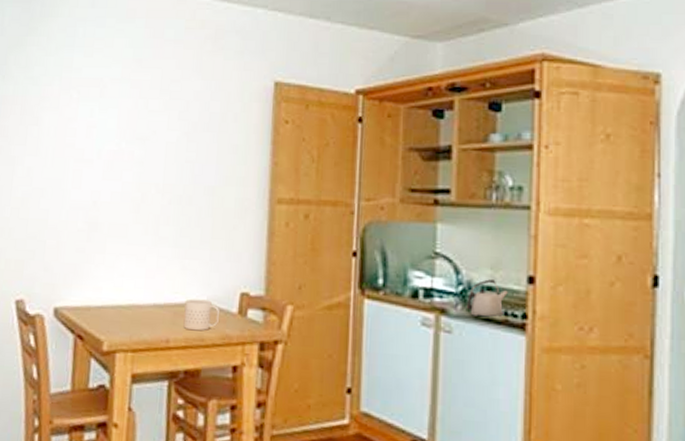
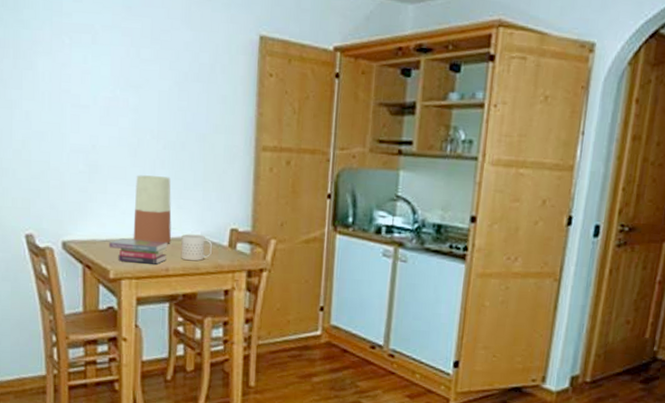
books: none [104,304,170,335] -> present [109,238,168,265]
vase: none [131,232,175,311] -> present [133,175,172,244]
kettle: present [467,279,508,317] -> none [420,218,454,249]

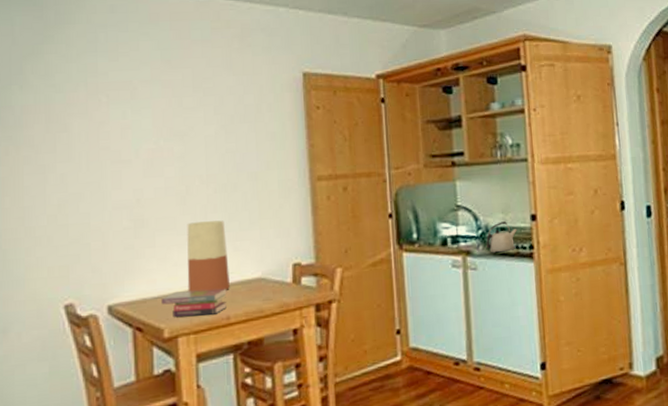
mug: present [181,234,213,261] -> none [241,275,276,305]
kettle: none [420,218,454,249] -> present [486,221,517,253]

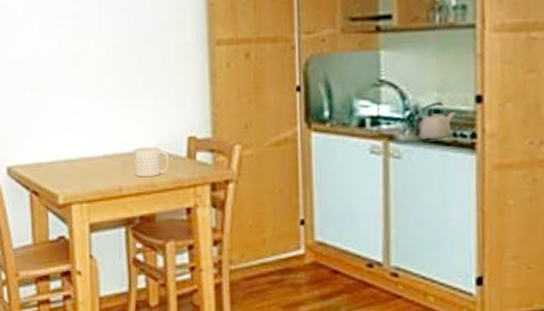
books: present [161,288,227,318] -> none [56,158,120,185]
vase: present [187,220,230,292] -> none [80,85,122,160]
mug: none [241,275,276,305] -> present [134,146,170,178]

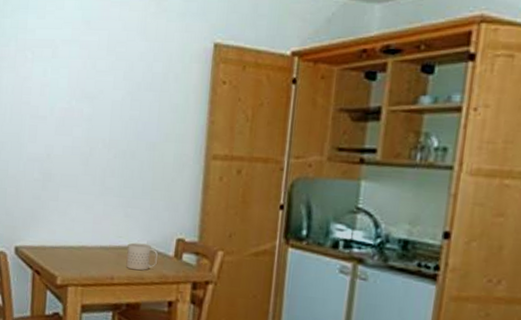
kettle: present [415,102,456,140] -> none [383,233,423,268]

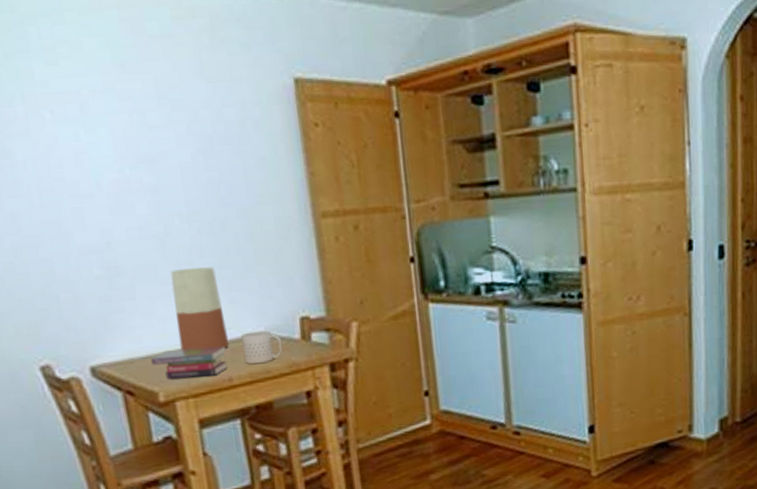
books: none [58,245,114,273] -> present [151,346,227,380]
vase: none [81,183,120,253] -> present [170,267,229,351]

